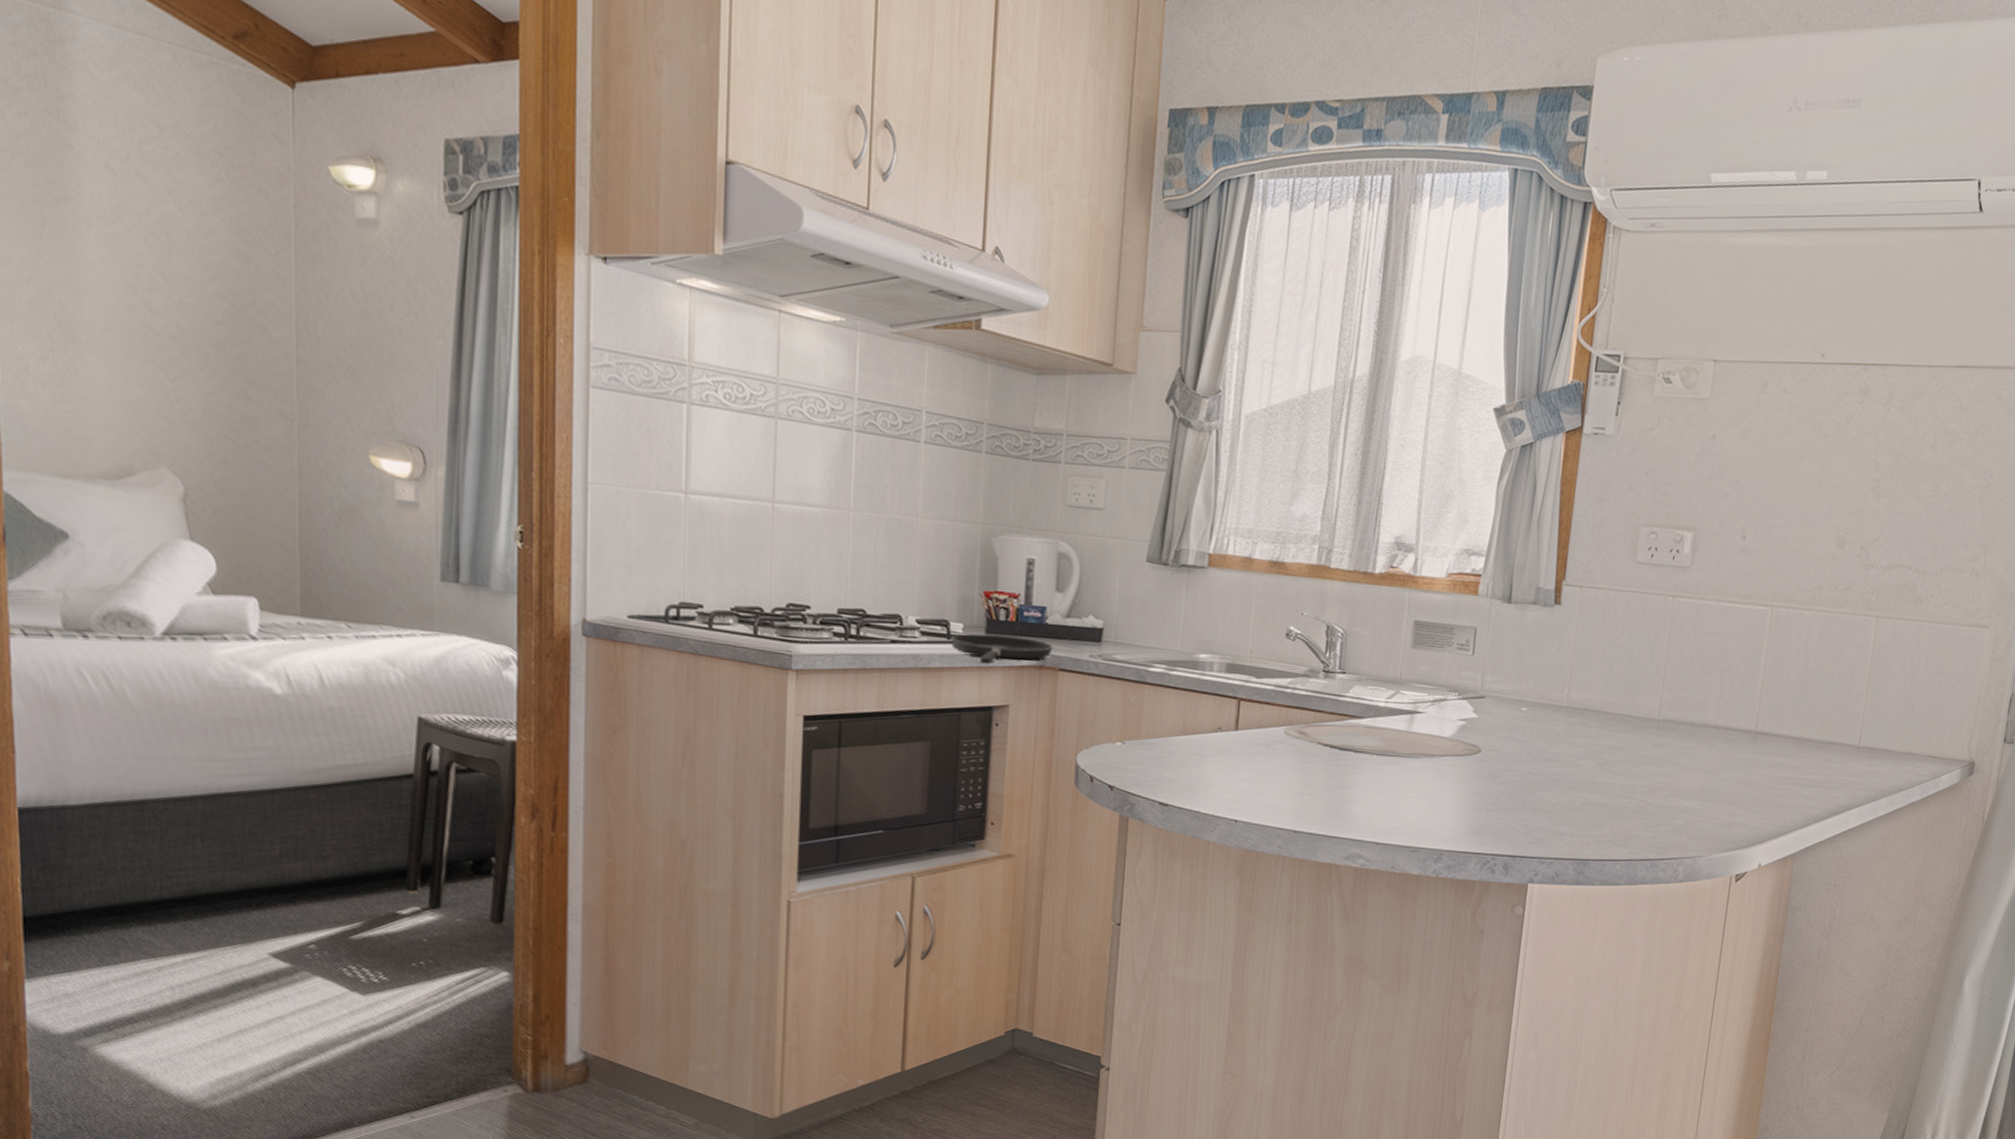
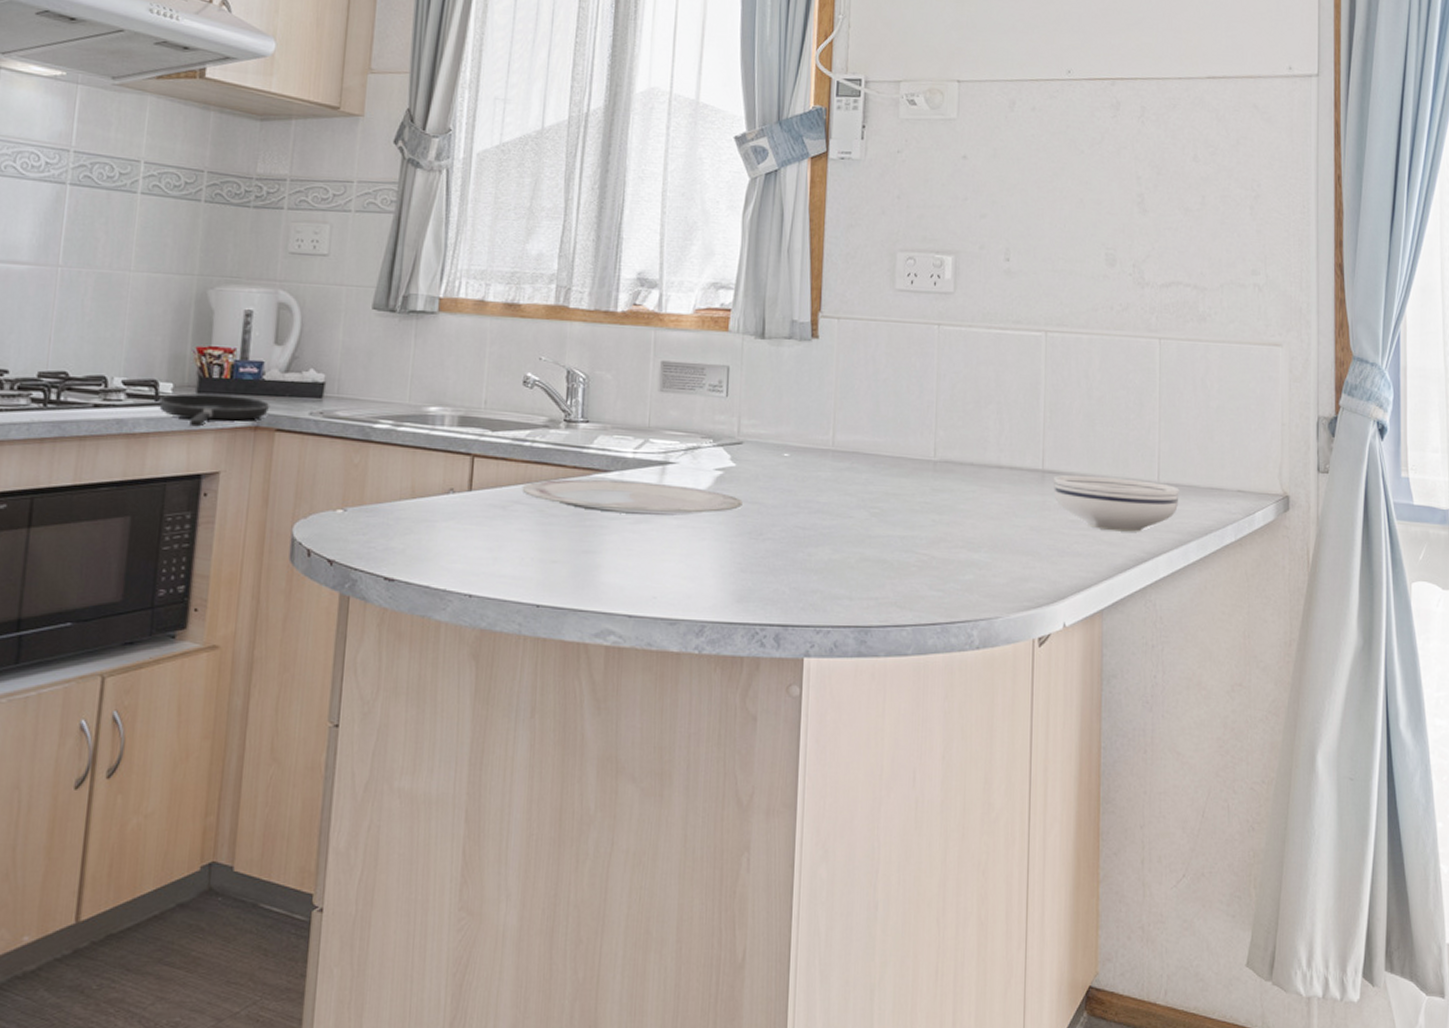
bowl: none [1763,736,1877,789] -> present [1053,475,1179,532]

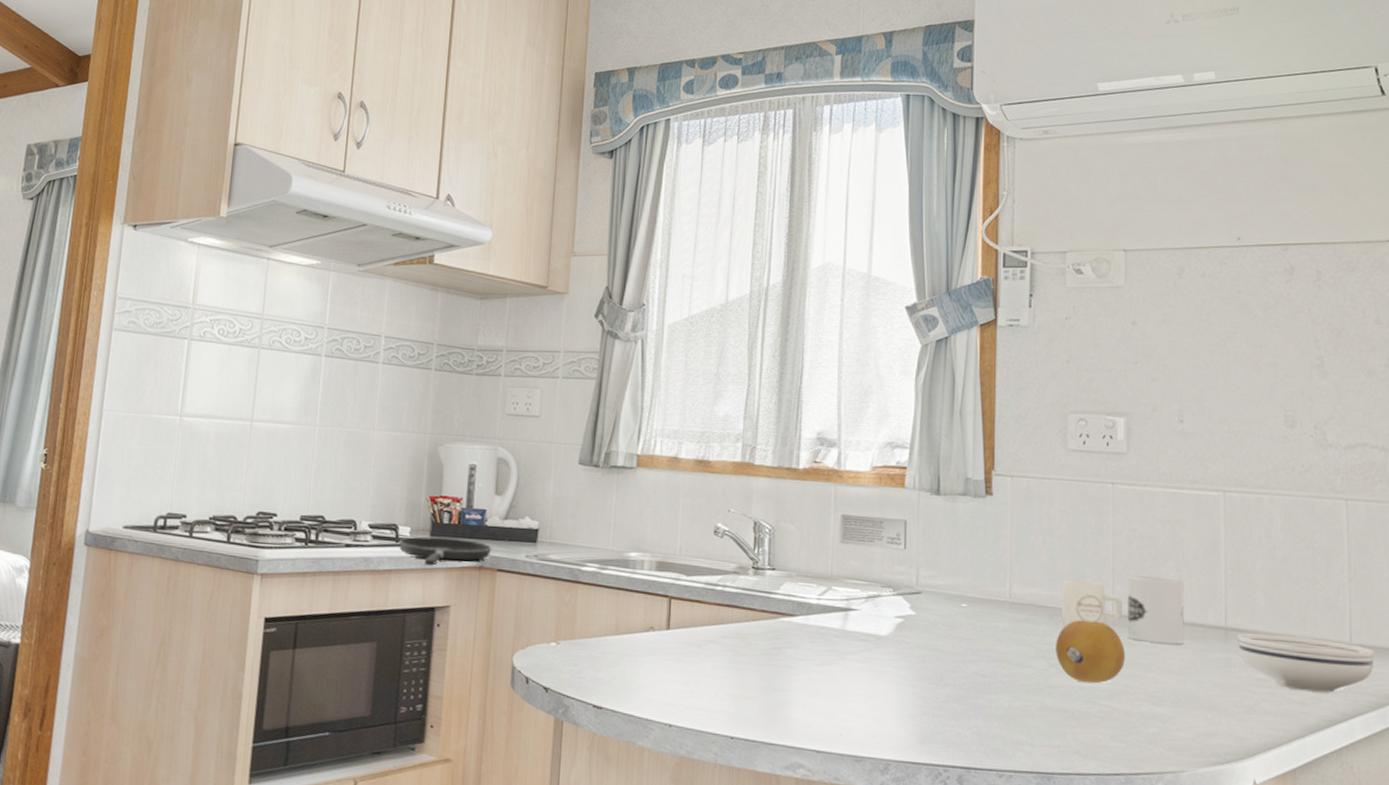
plate: present [522,479,742,516] -> none [715,622,923,660]
fruit: none [877,467,946,532] -> present [1056,620,1126,684]
mug: none [884,425,944,475] -> present [1061,579,1122,627]
mug: none [948,418,1004,489] -> present [1128,574,1184,645]

